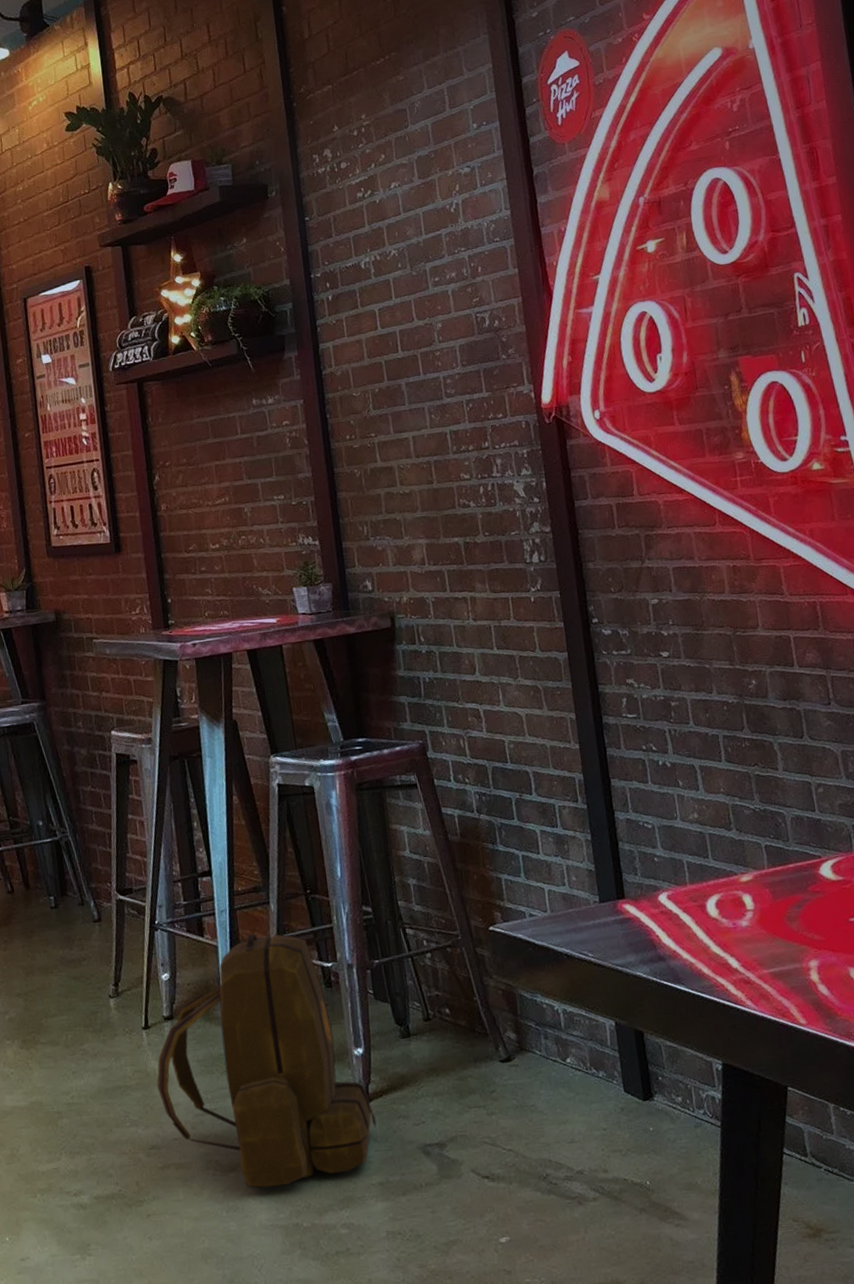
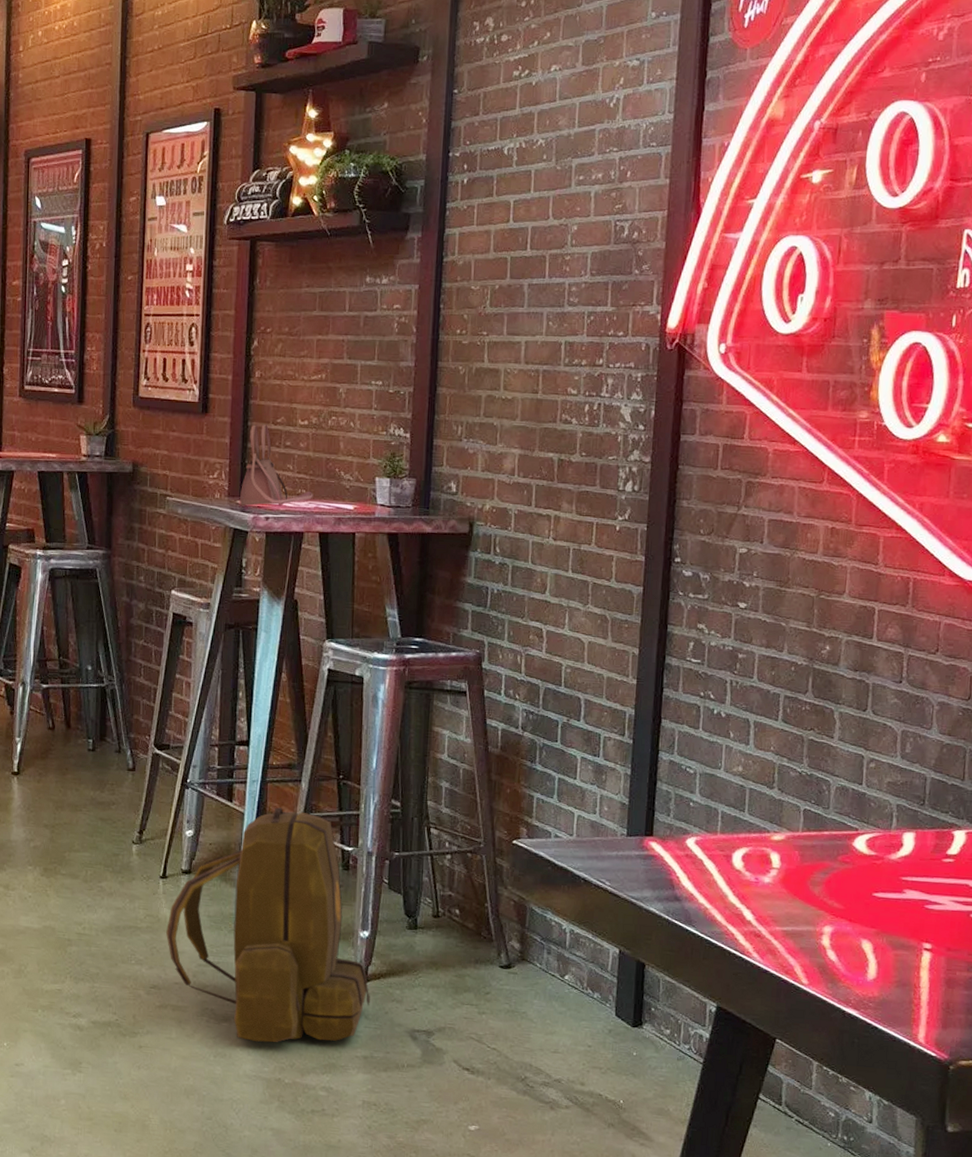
handbag: none [164,553,236,636] -> present [240,424,313,506]

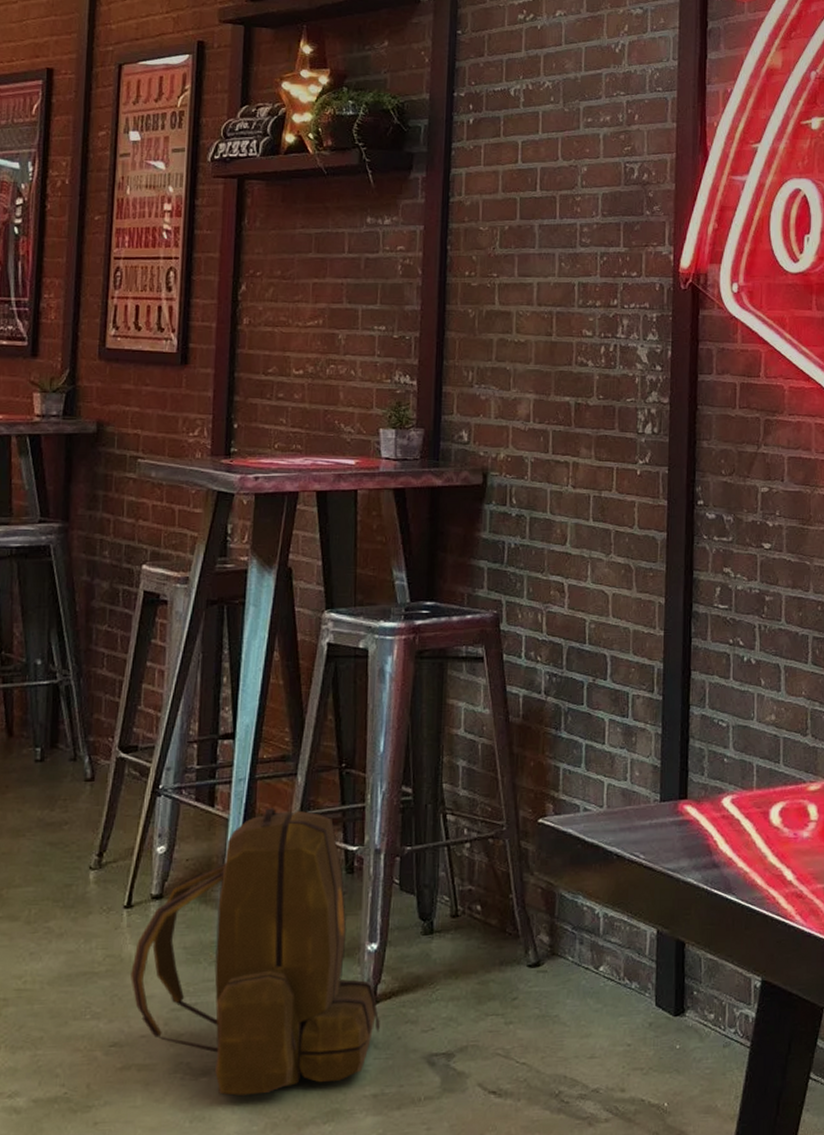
handbag: present [240,424,313,506] -> none [225,375,310,465]

